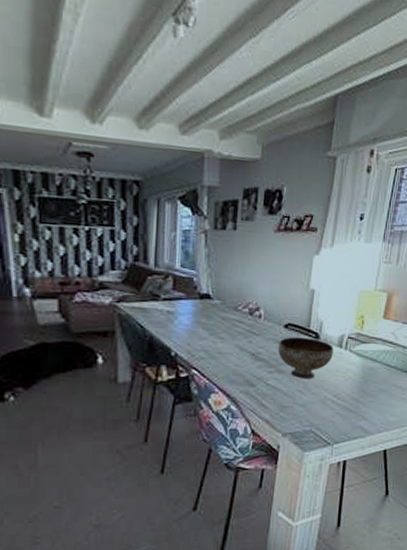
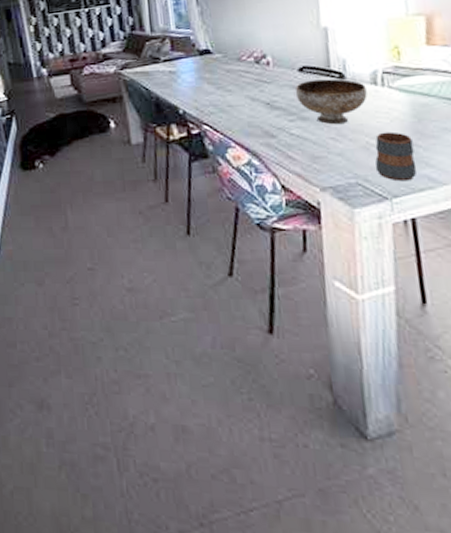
mug: none [326,388,357,431] -> present [375,131,417,182]

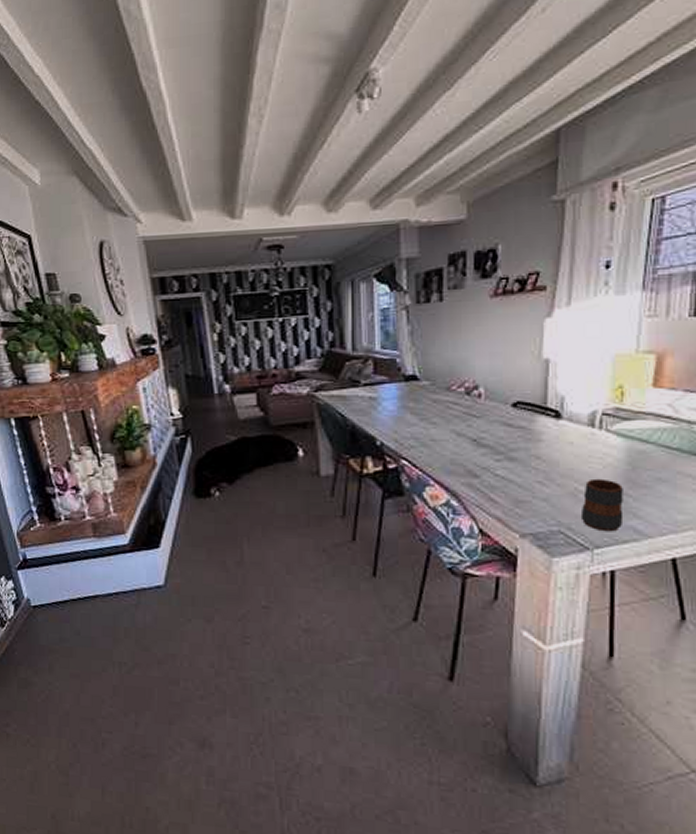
bowl: present [295,78,368,125] -> none [505,417,582,468]

